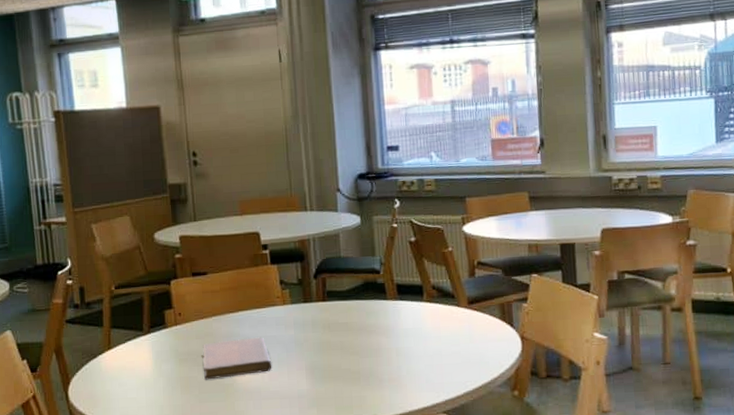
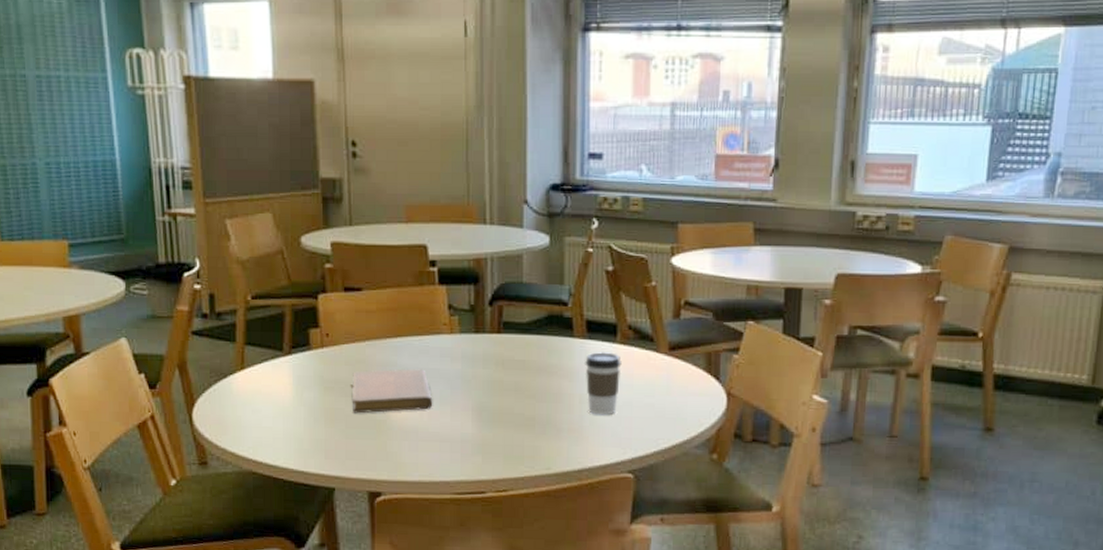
coffee cup: none [398,310,430,365] -> present [585,352,622,416]

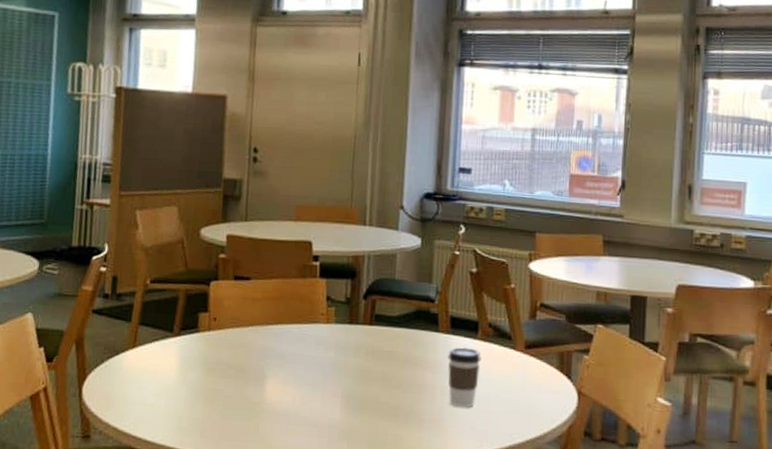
notebook: present [351,369,433,414] -> none [231,354,306,395]

